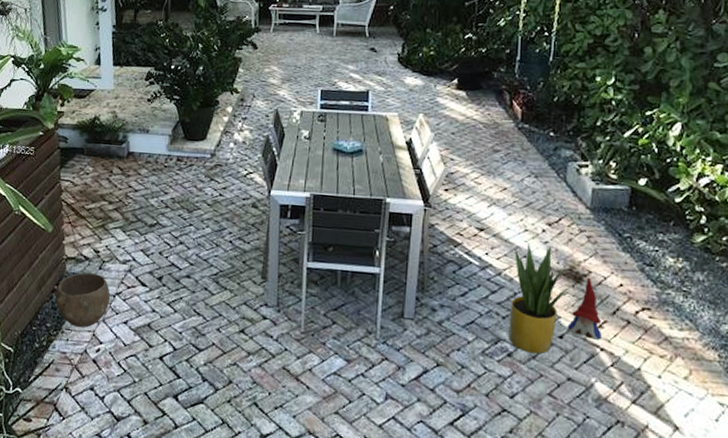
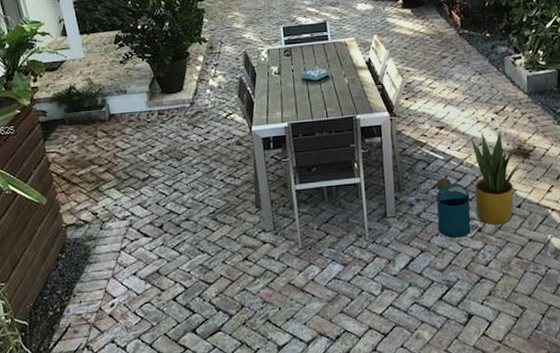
clay pot: present [55,272,111,328] -> none [61,235,116,288]
watering can: none [460,286,504,359] -> present [436,178,471,238]
garden gnome: present [567,278,602,340] -> none [523,153,551,203]

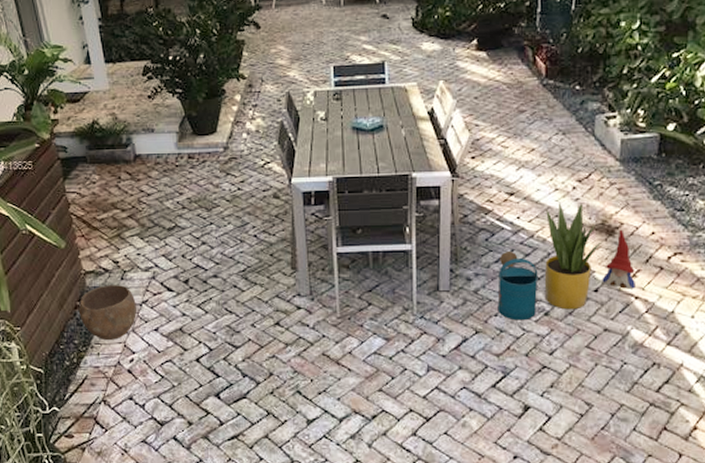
clay pot: none [61,235,116,288] -> present [79,285,137,340]
garden gnome: none [523,153,551,203] -> present [602,230,635,289]

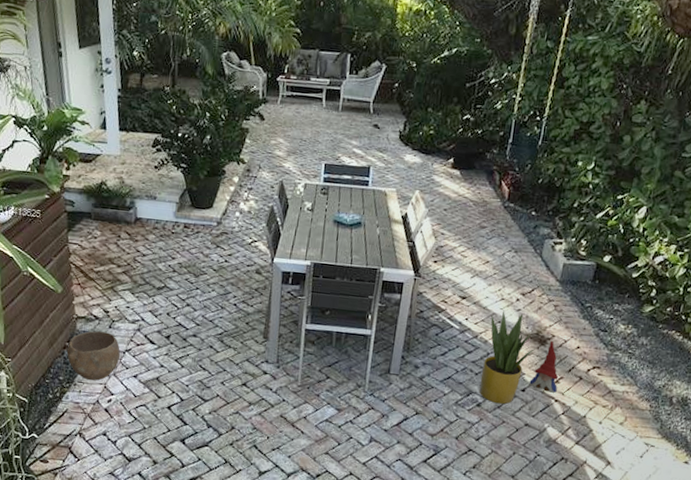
watering can: present [497,252,538,321] -> none [437,347,477,408]

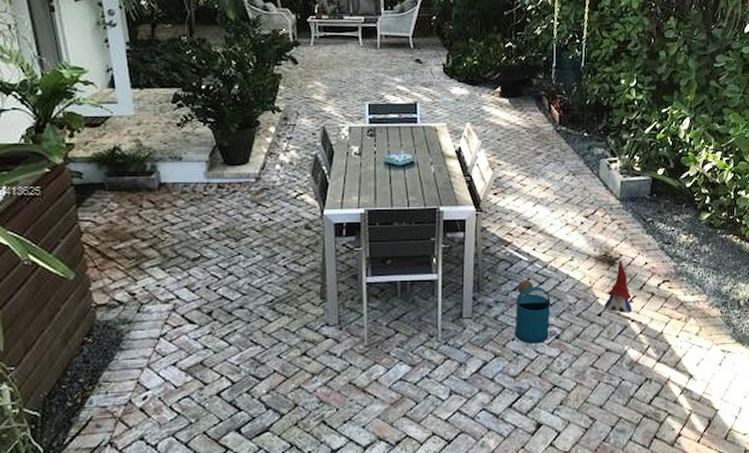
clay pot: present [67,331,121,381] -> none [87,318,154,377]
watering can: none [437,347,477,408] -> present [515,281,551,344]
planter: present [479,311,535,405] -> none [556,236,605,333]

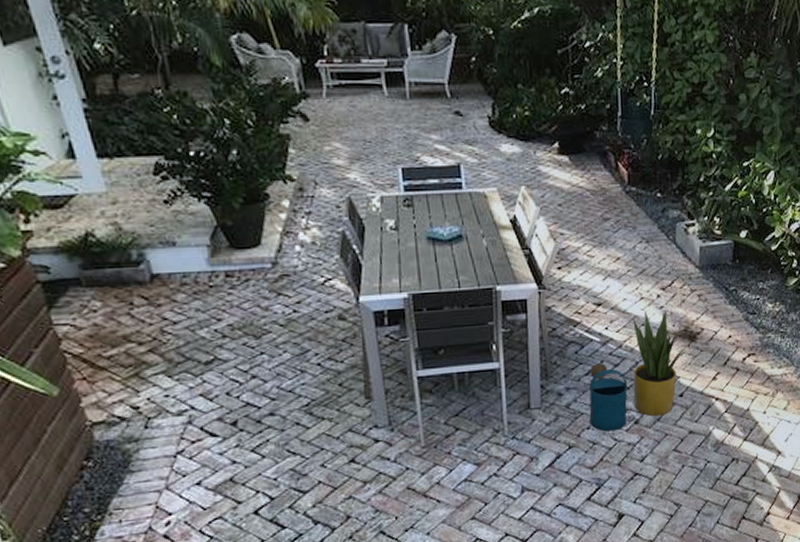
planter: none [556,236,605,333] -> present [633,310,686,417]
garden gnome: present [604,261,632,313] -> none [686,335,716,392]

